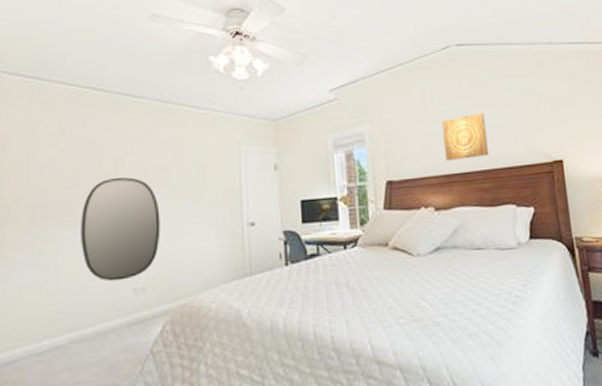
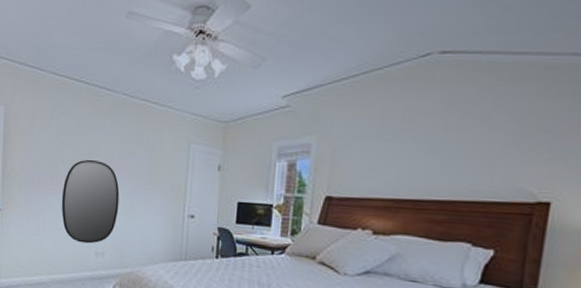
wall art: present [442,113,489,161] -> none [397,135,457,186]

